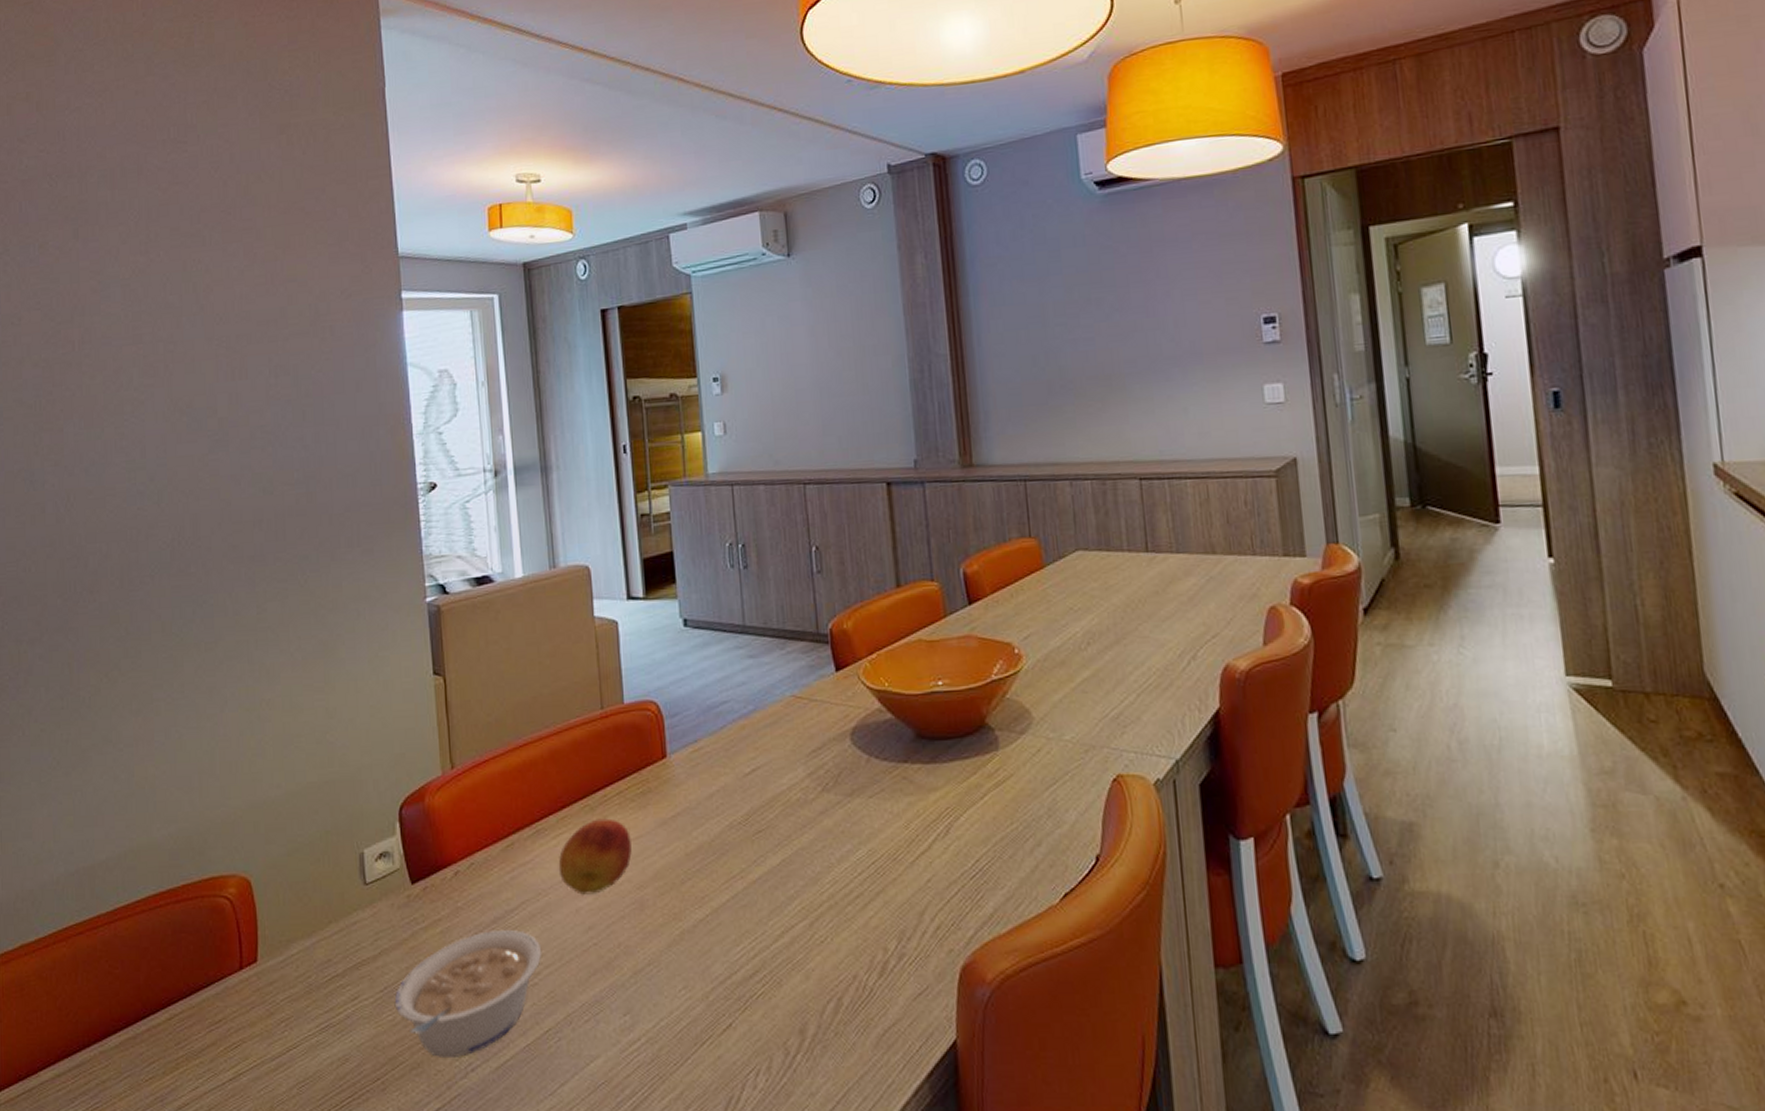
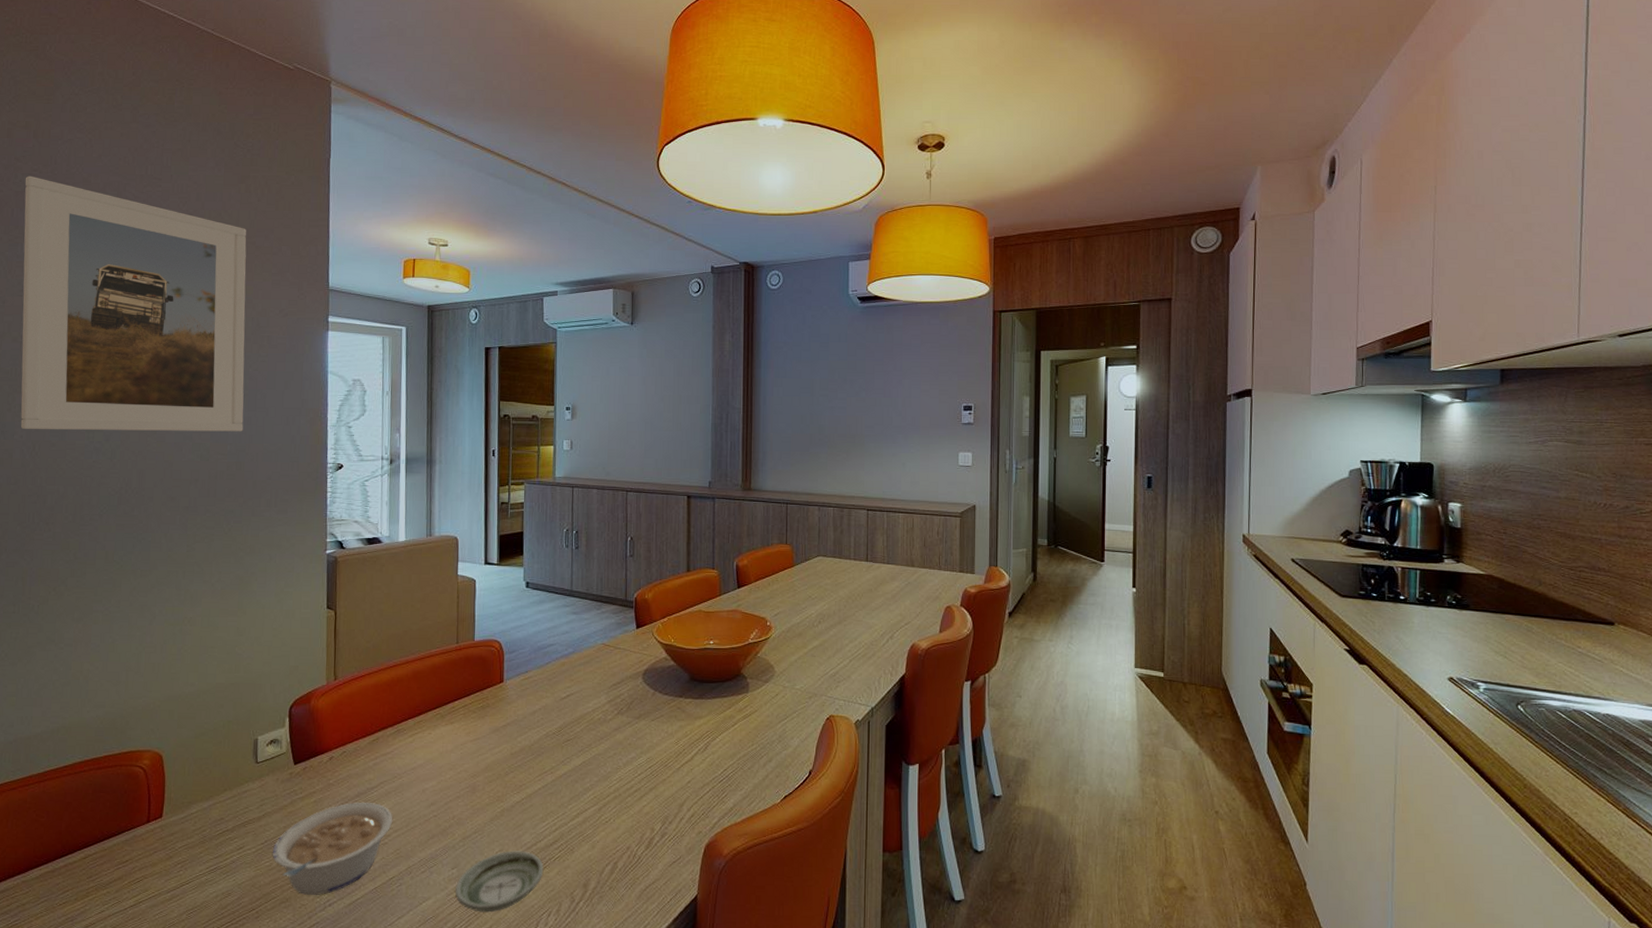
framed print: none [31,158,311,477] -> present [20,175,247,432]
fruit: present [558,818,632,895] -> none [412,724,470,779]
saucer: none [631,987,745,1074] -> present [455,850,544,913]

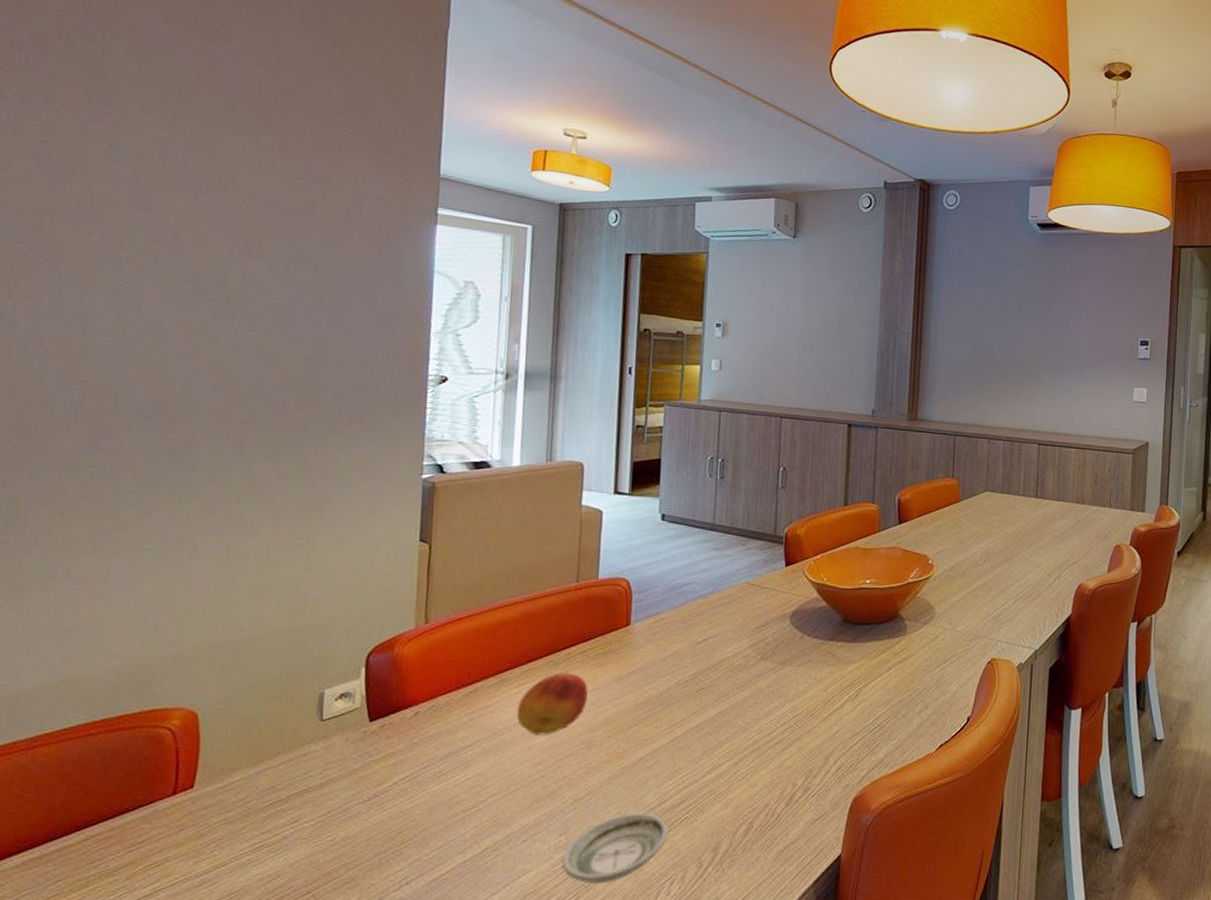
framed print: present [20,175,247,432] -> none [24,16,339,335]
legume: present [272,802,393,895] -> none [335,764,490,873]
fruit: none [412,724,470,779] -> present [516,672,588,735]

